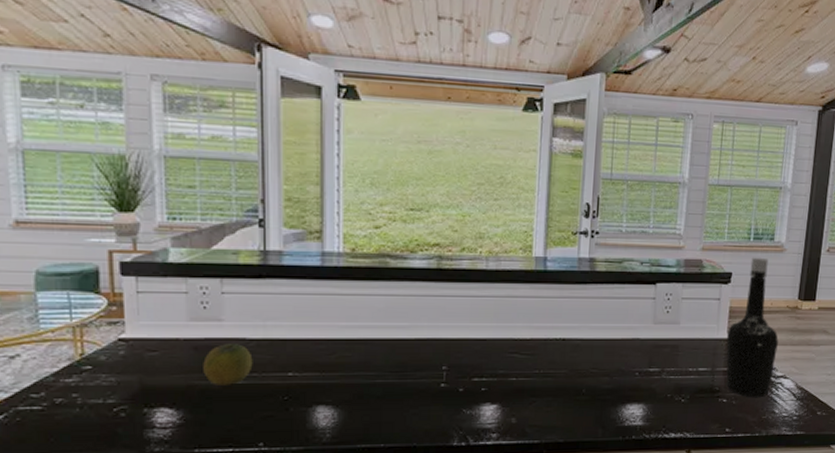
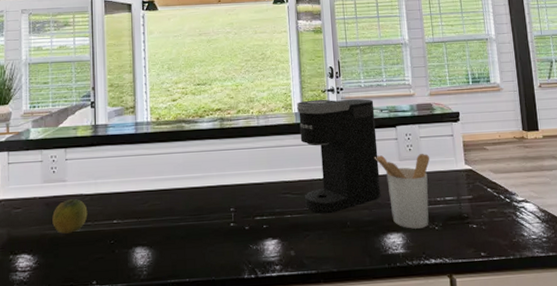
coffee maker: none [534,242,634,379] -> present [296,98,381,214]
utensil holder: none [624,316,689,400] -> present [374,153,430,229]
bottle: present [726,257,779,398] -> none [464,97,514,223]

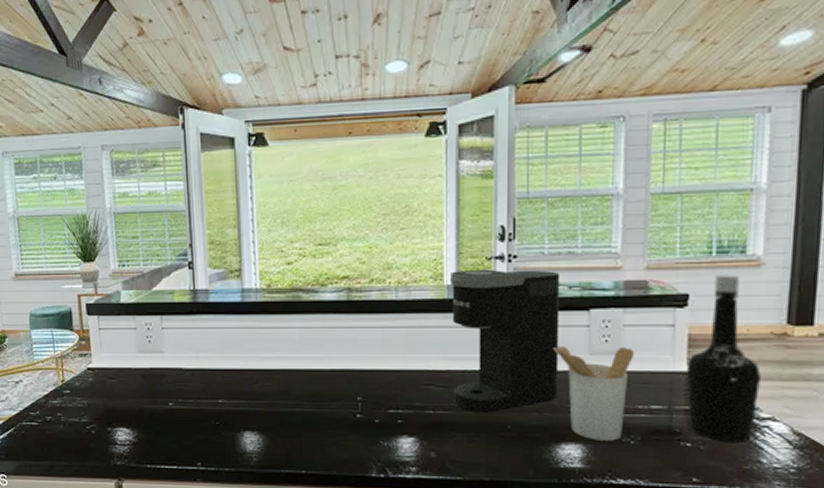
fruit: present [52,198,88,234] -> none [150,372,189,410]
bottle: none [464,97,514,223] -> present [686,274,761,444]

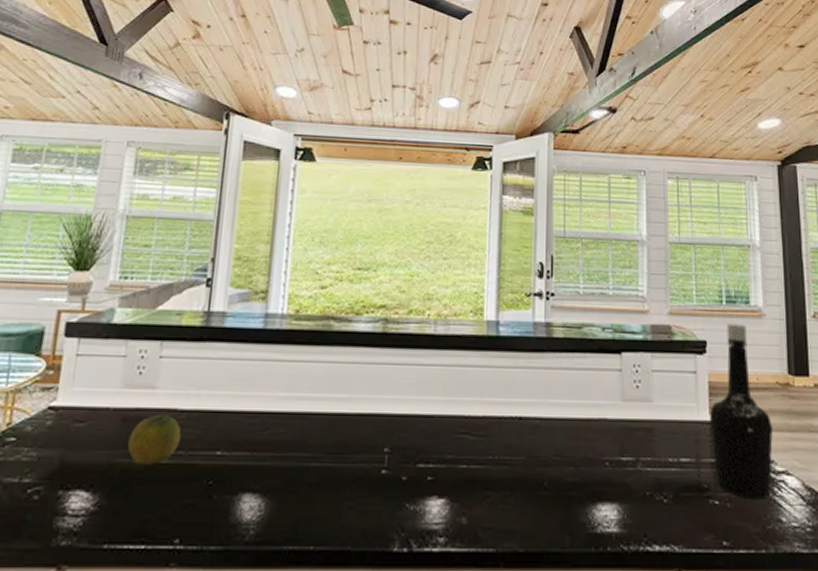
fruit: none [150,372,189,410] -> present [128,414,182,465]
coffee maker: present [449,269,560,414] -> none [487,305,594,468]
utensil holder: present [552,346,635,441] -> none [588,391,664,499]

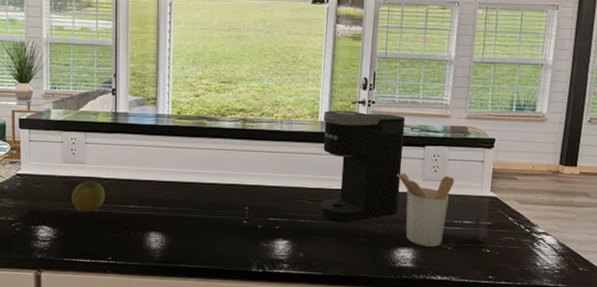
coffee maker: none [487,305,594,468] -> present [319,110,406,223]
utensil holder: none [588,391,664,499] -> present [396,173,455,247]
bottle: present [709,323,773,500] -> none [489,125,540,251]

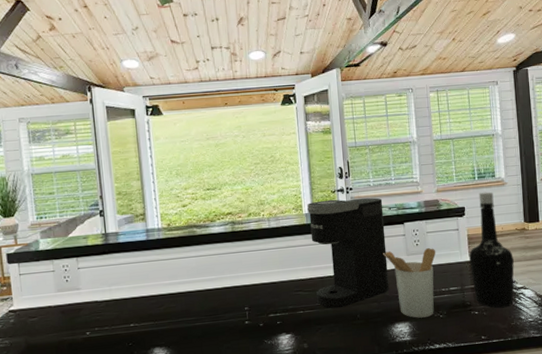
fruit: present [71,180,106,212] -> none [69,305,105,339]
bottle: none [489,125,540,251] -> present [468,192,514,309]

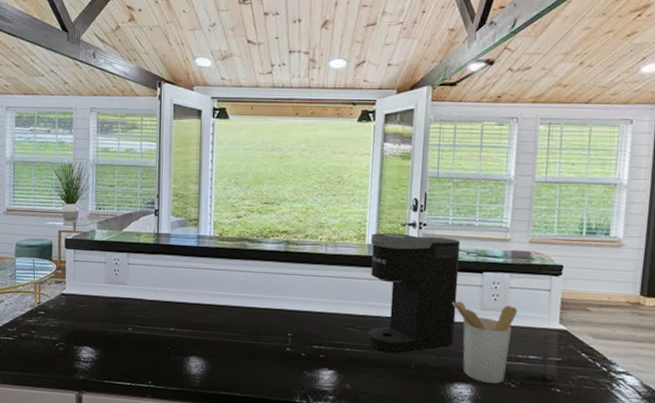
bottle: present [468,192,514,309] -> none [558,251,618,392]

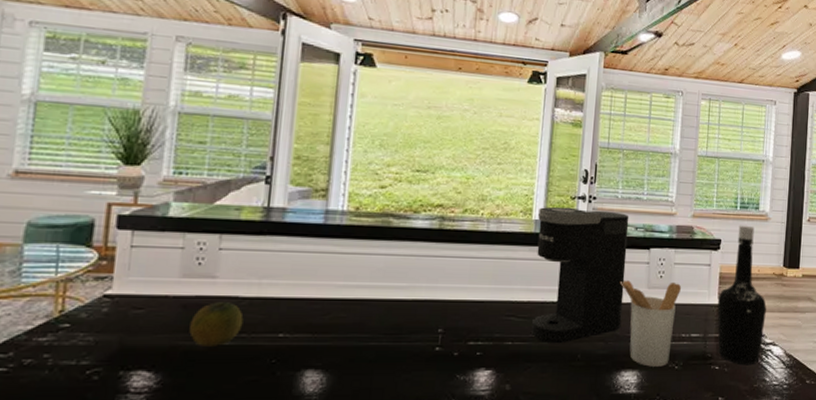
fruit: none [113,301,147,334] -> present [189,301,244,346]
bottle: none [558,251,618,392] -> present [717,225,766,366]

